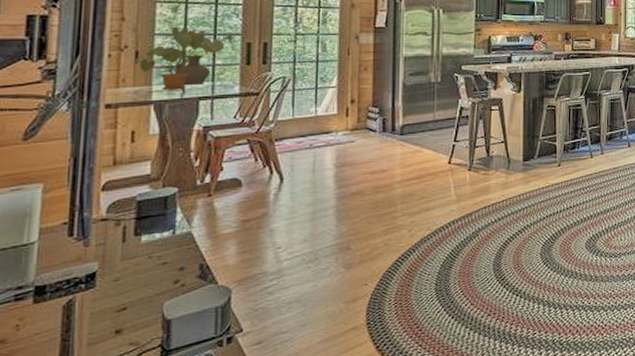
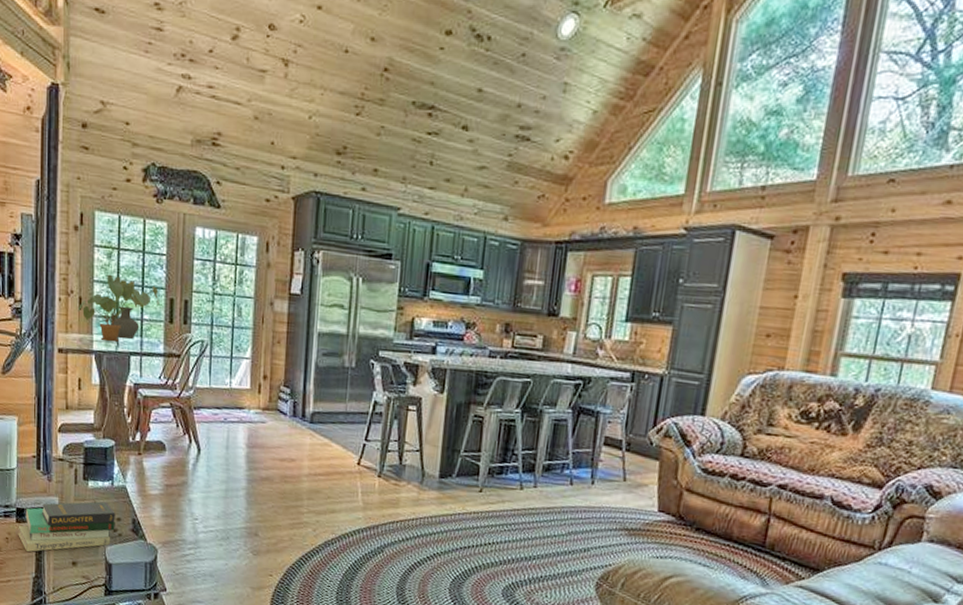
books: none [35,252,177,335] -> present [18,501,115,553]

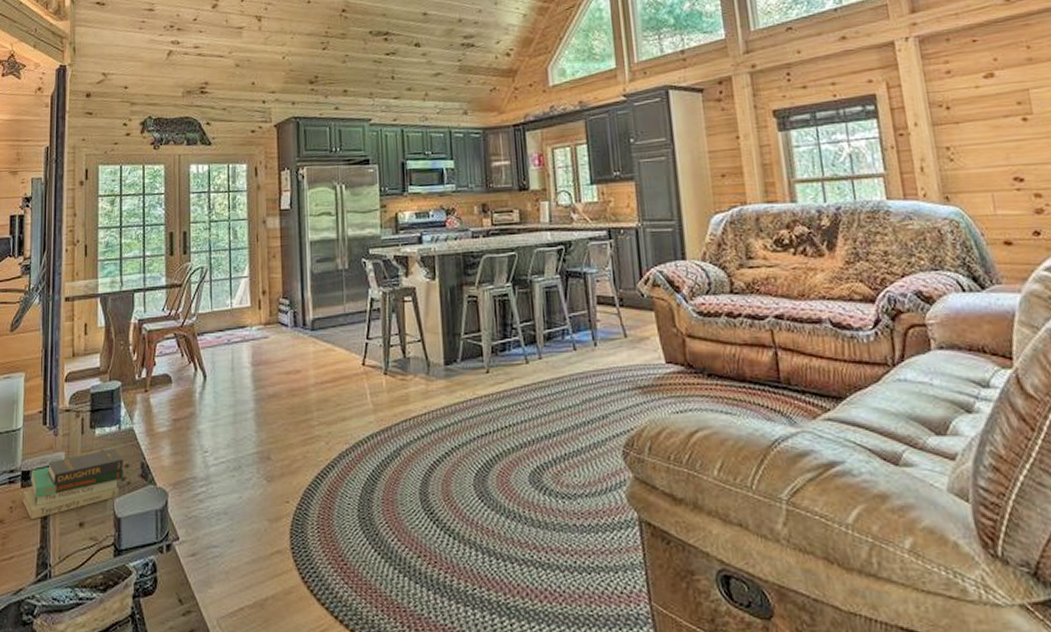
house plant: present [77,274,160,343] -> none [83,219,160,283]
vase: present [112,305,139,340] -> none [116,246,141,278]

